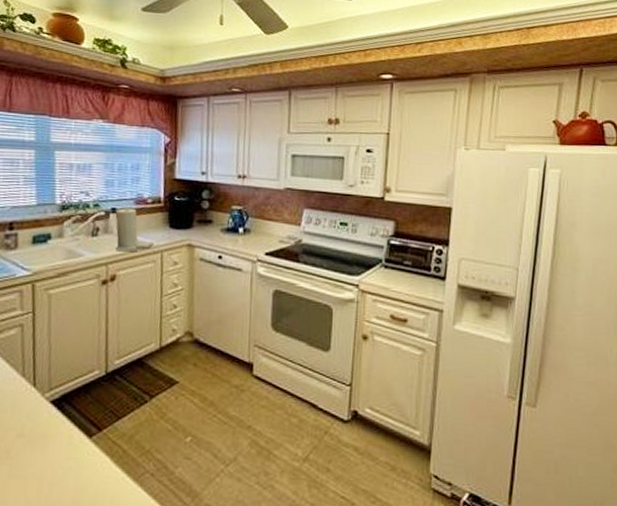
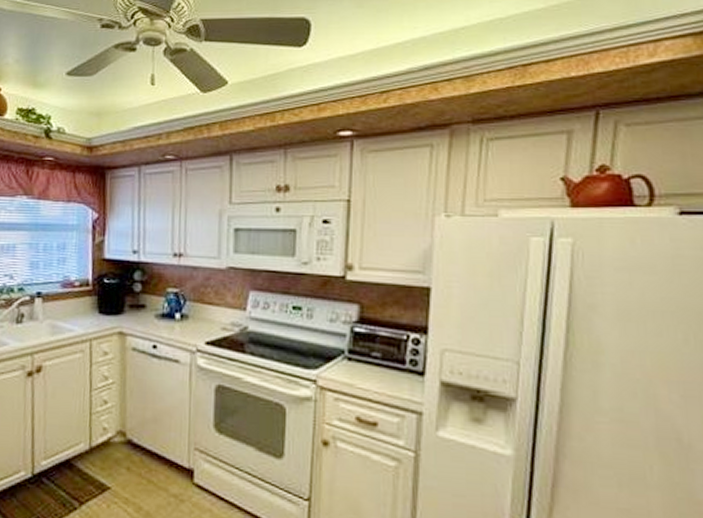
paper towel: present [115,208,154,253] -> none [41,292,82,341]

